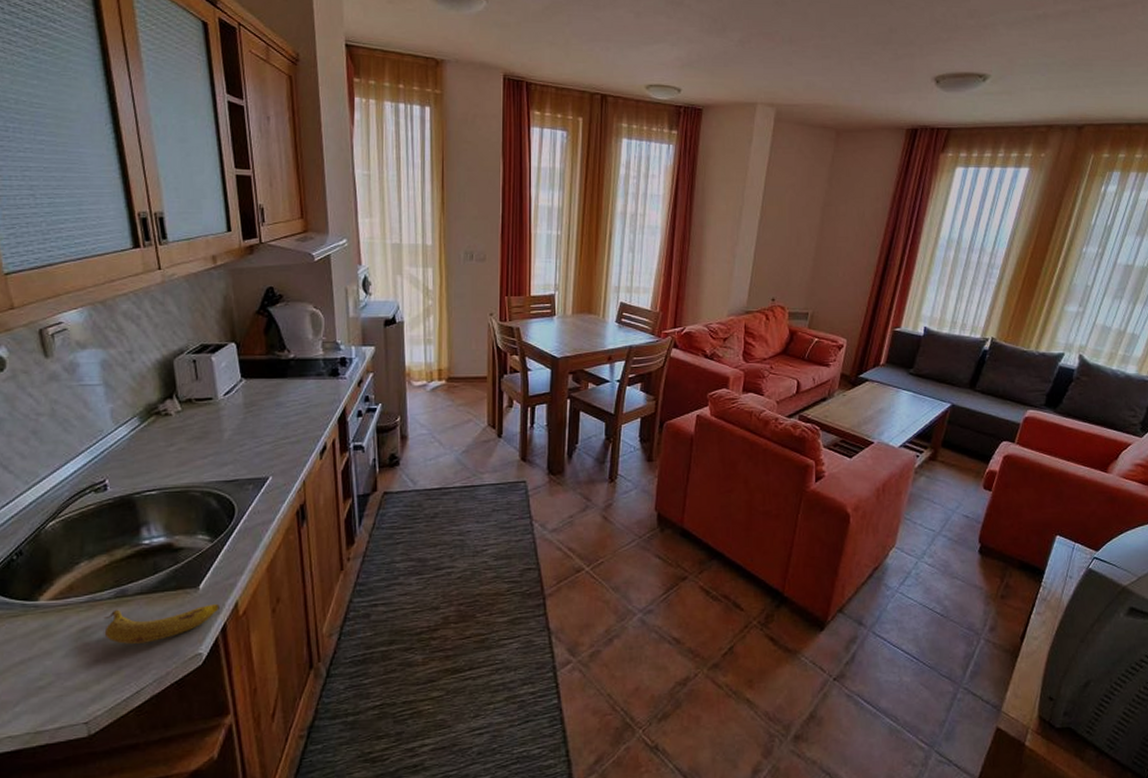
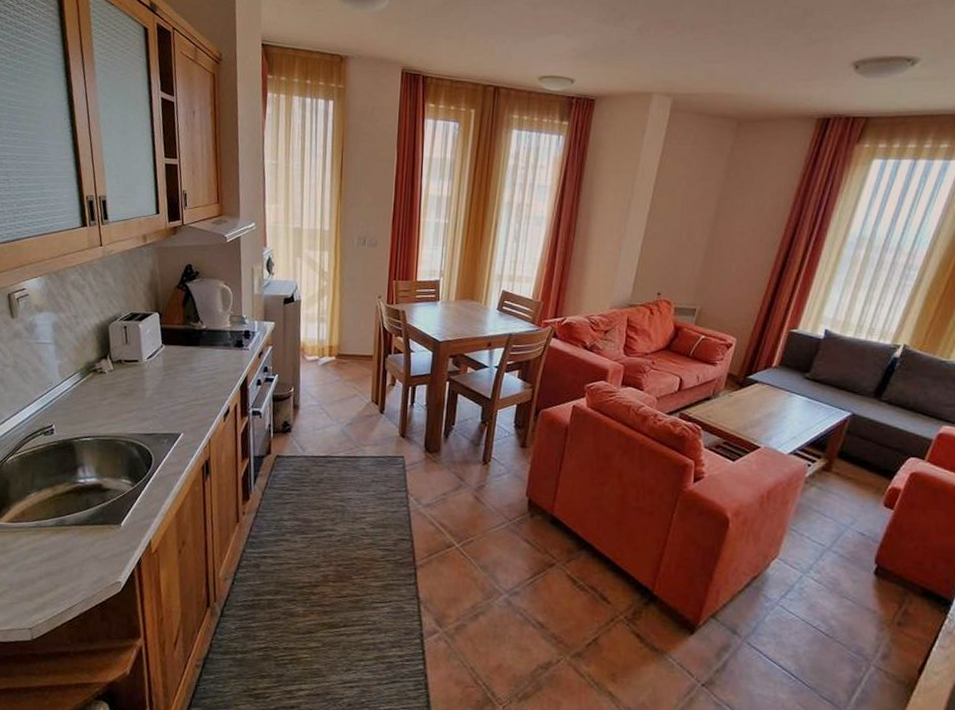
fruit: present [103,603,220,644] -> none [46,536,137,568]

